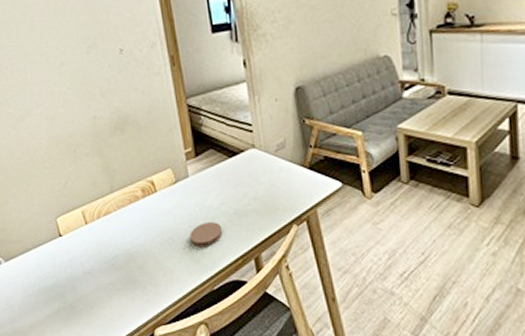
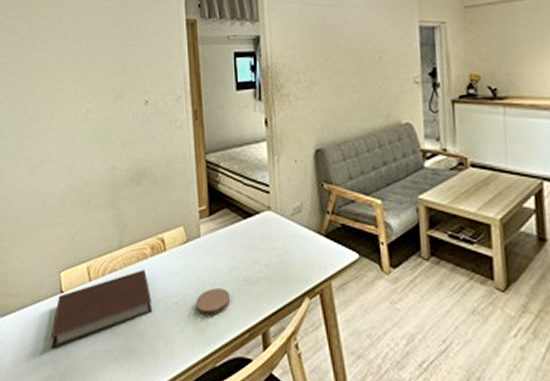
notebook: none [55,210,150,287] -> present [50,269,153,350]

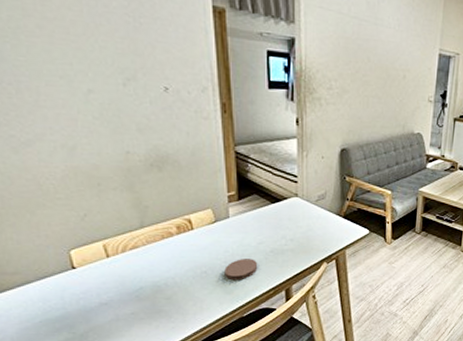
notebook: present [50,269,153,350] -> none [64,246,181,318]

